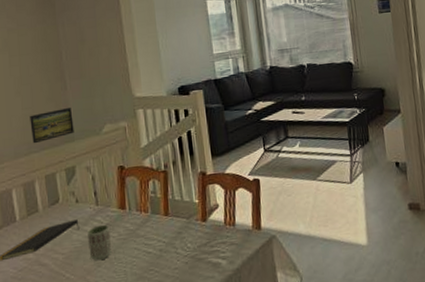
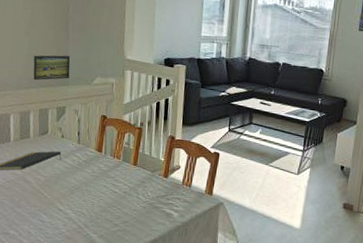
cup: present [87,224,113,261] -> none [66,160,86,189]

